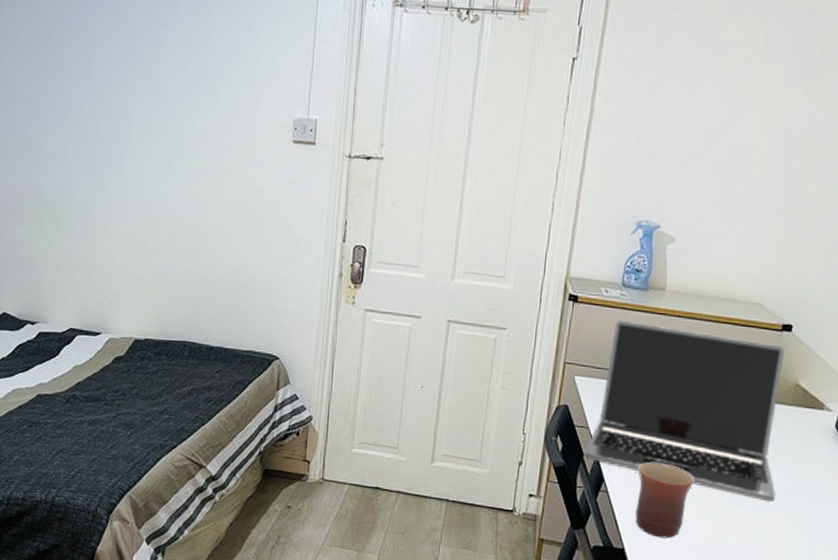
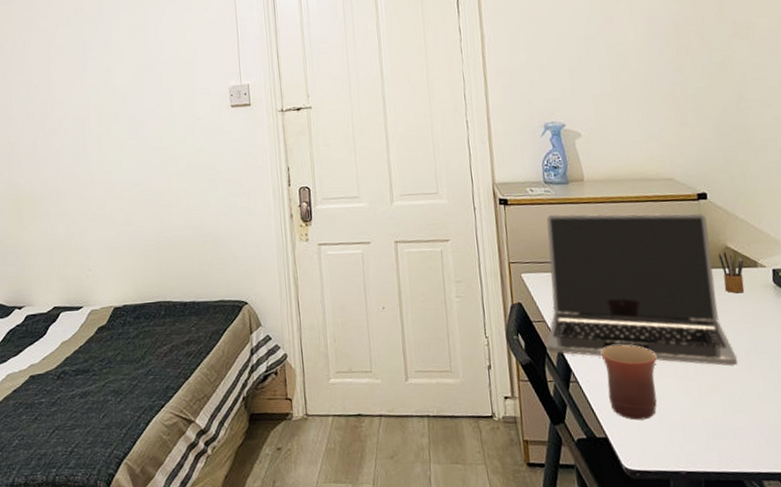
pencil box: none [783,387,812,433] -> present [718,250,745,294]

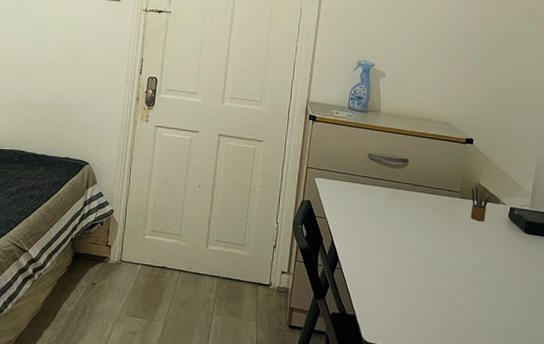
laptop: present [546,213,737,366] -> none [322,135,469,276]
mug: present [600,344,657,421] -> none [363,245,407,306]

